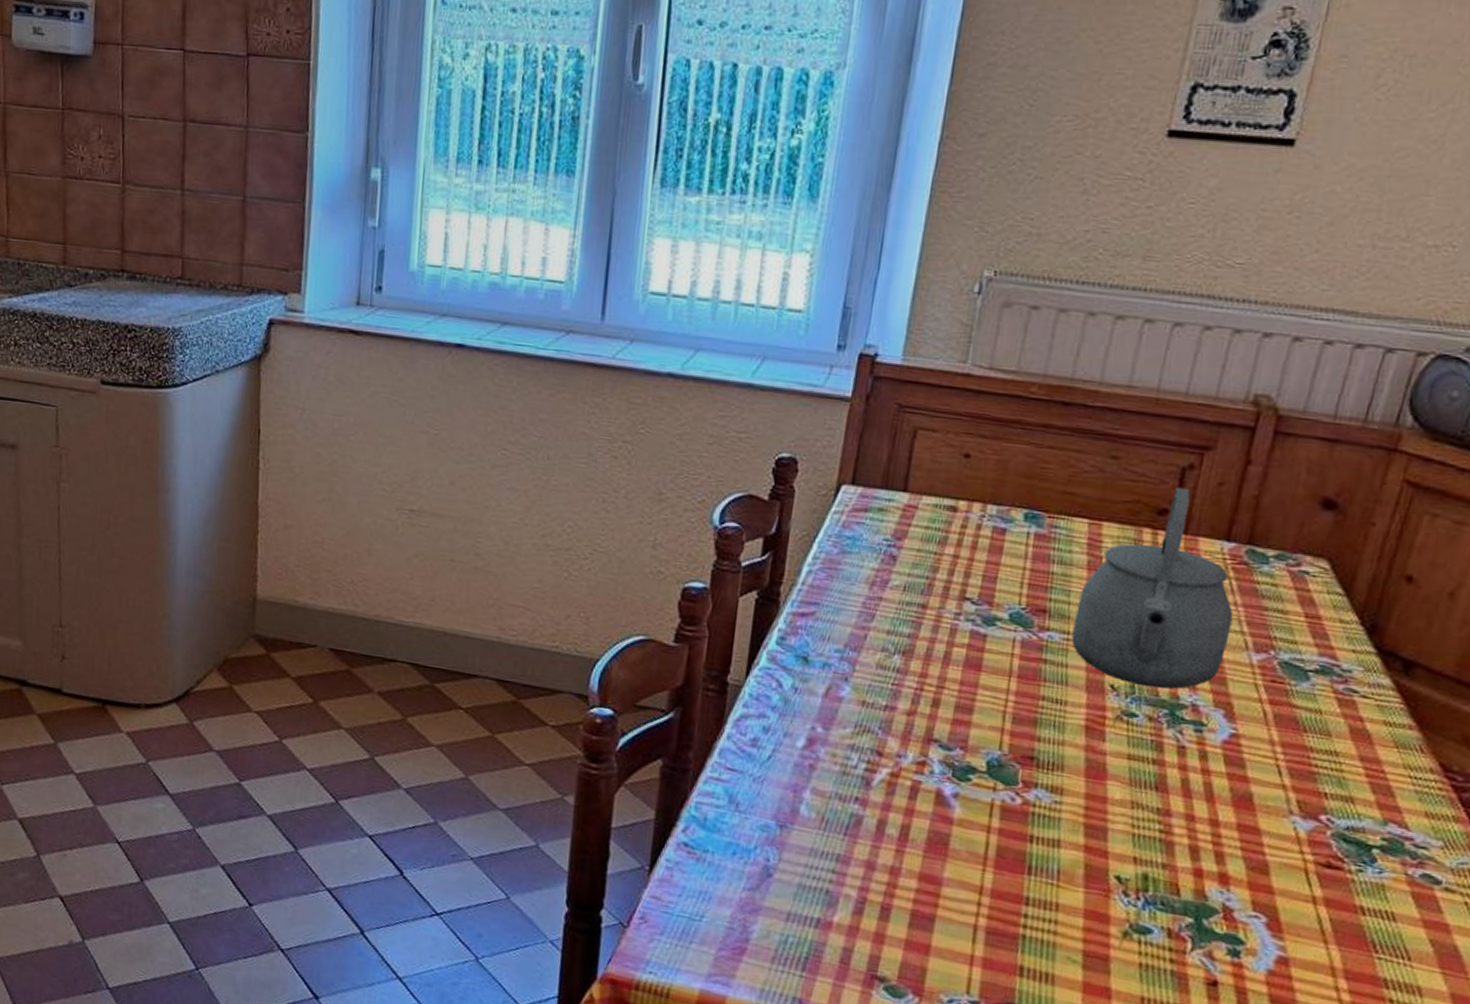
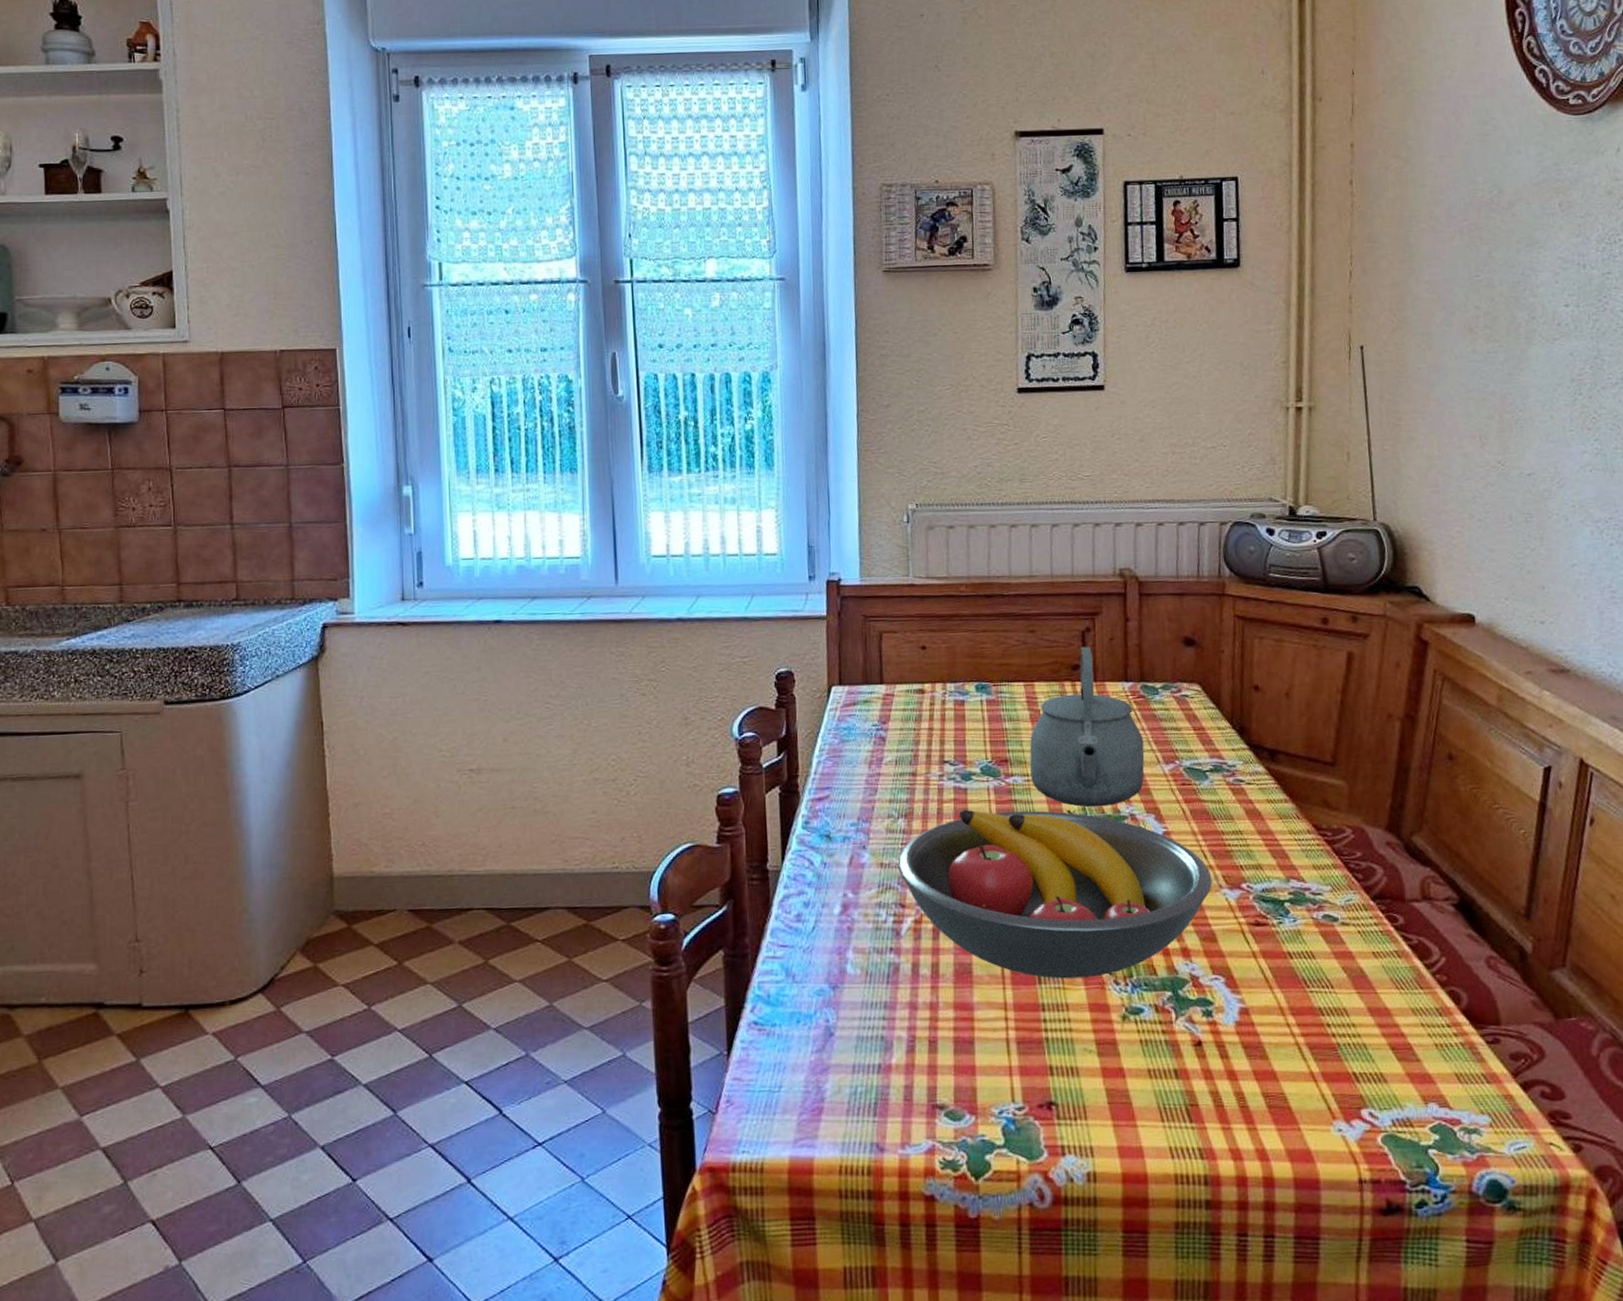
fruit bowl: none [882,658,1282,883] -> present [897,809,1212,979]

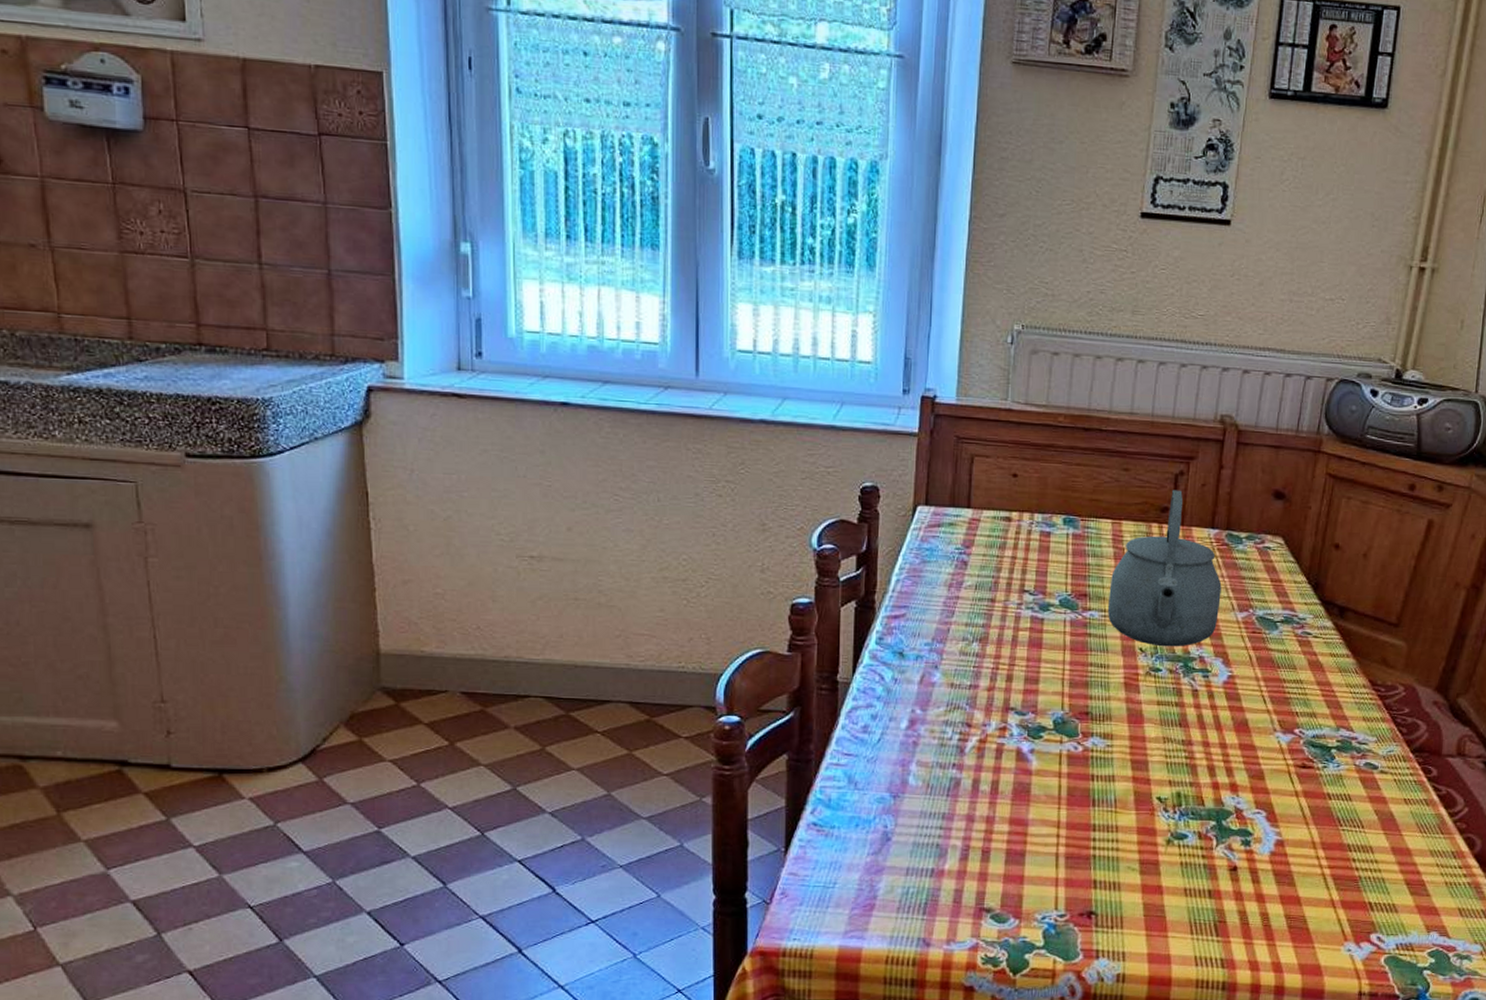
fruit bowl: present [897,809,1212,979] -> none [968,638,1268,804]

